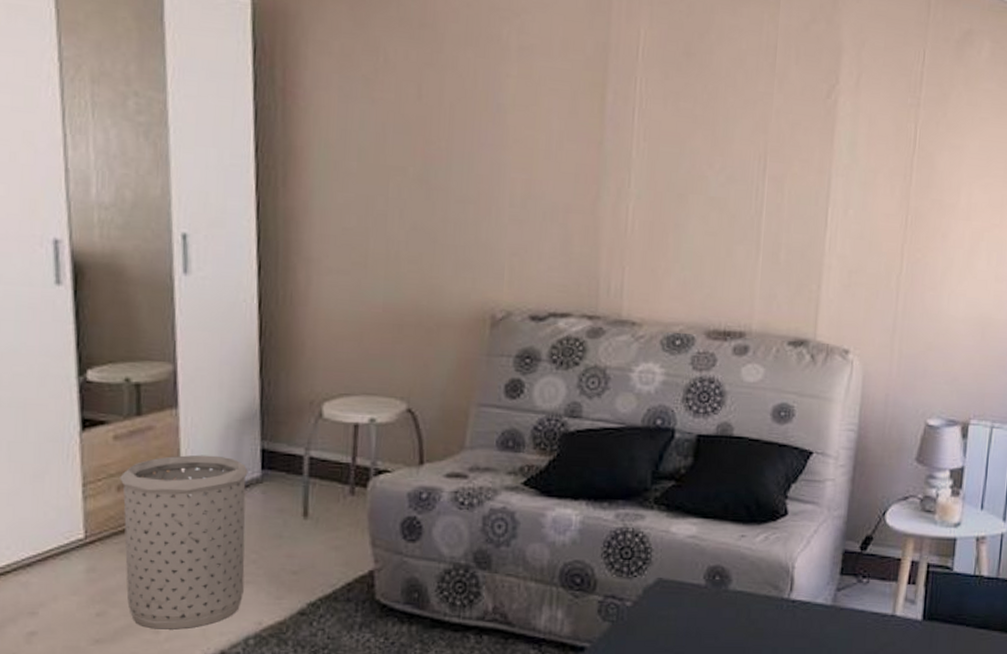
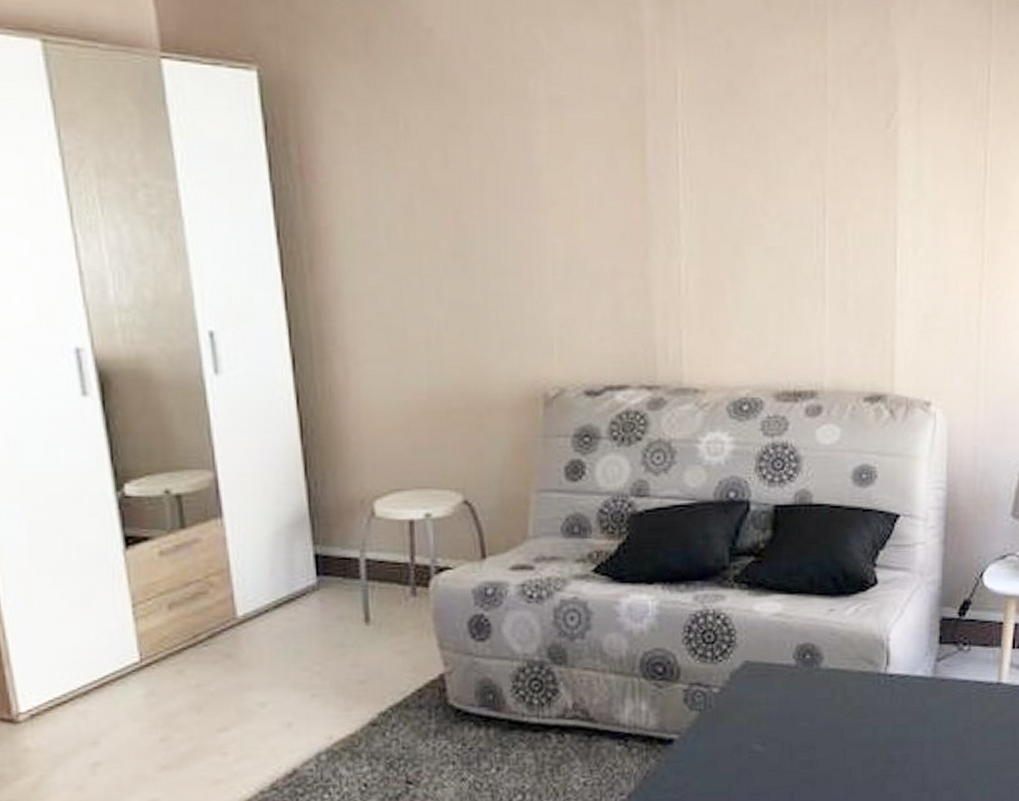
laundry basket: present [120,454,248,630] -> none [170,564,311,751]

